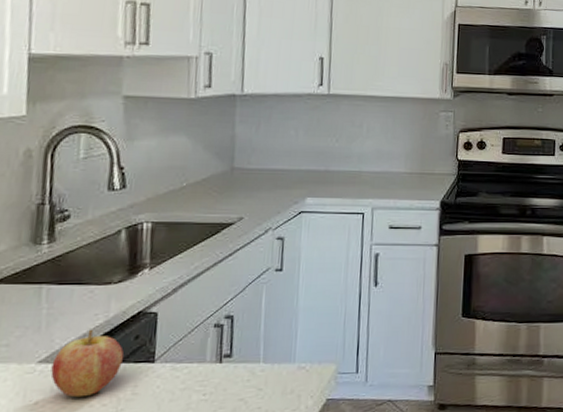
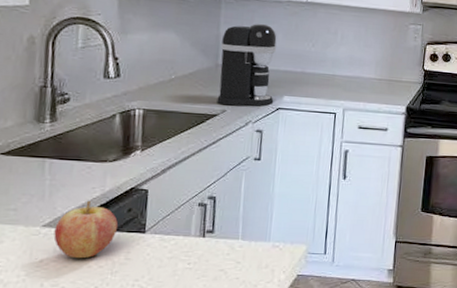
coffee maker: none [233,120,298,212] -> present [217,23,277,107]

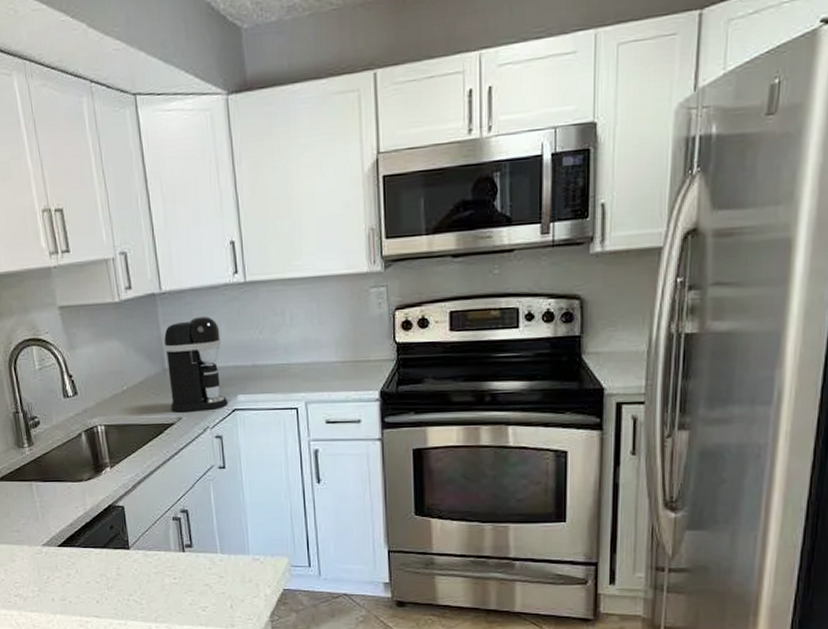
fruit: present [53,200,119,259] -> none [52,519,105,575]

